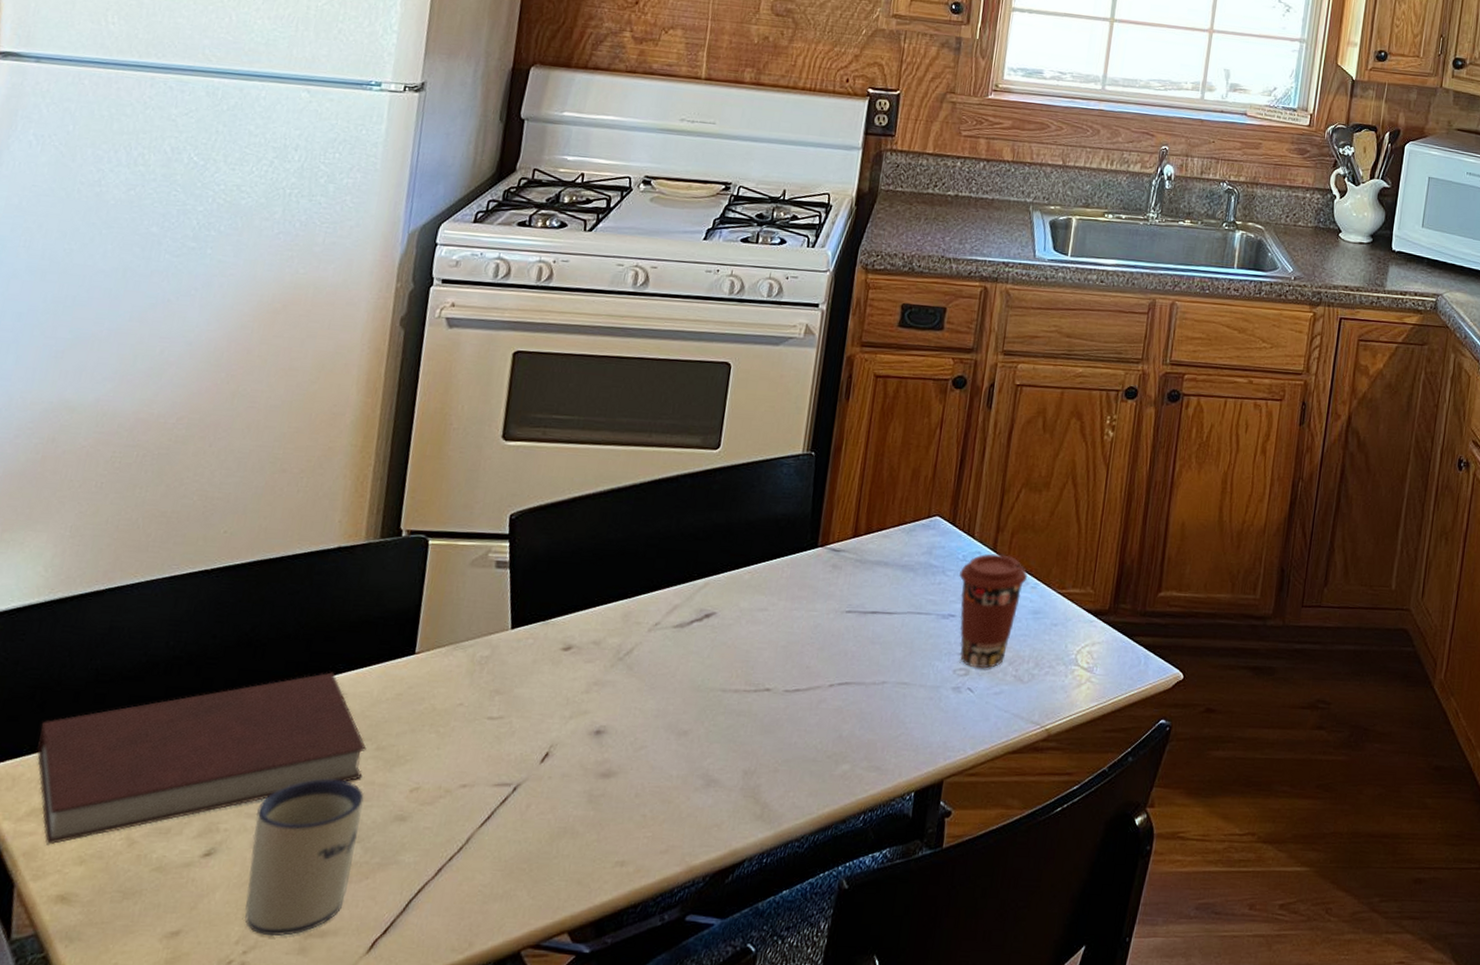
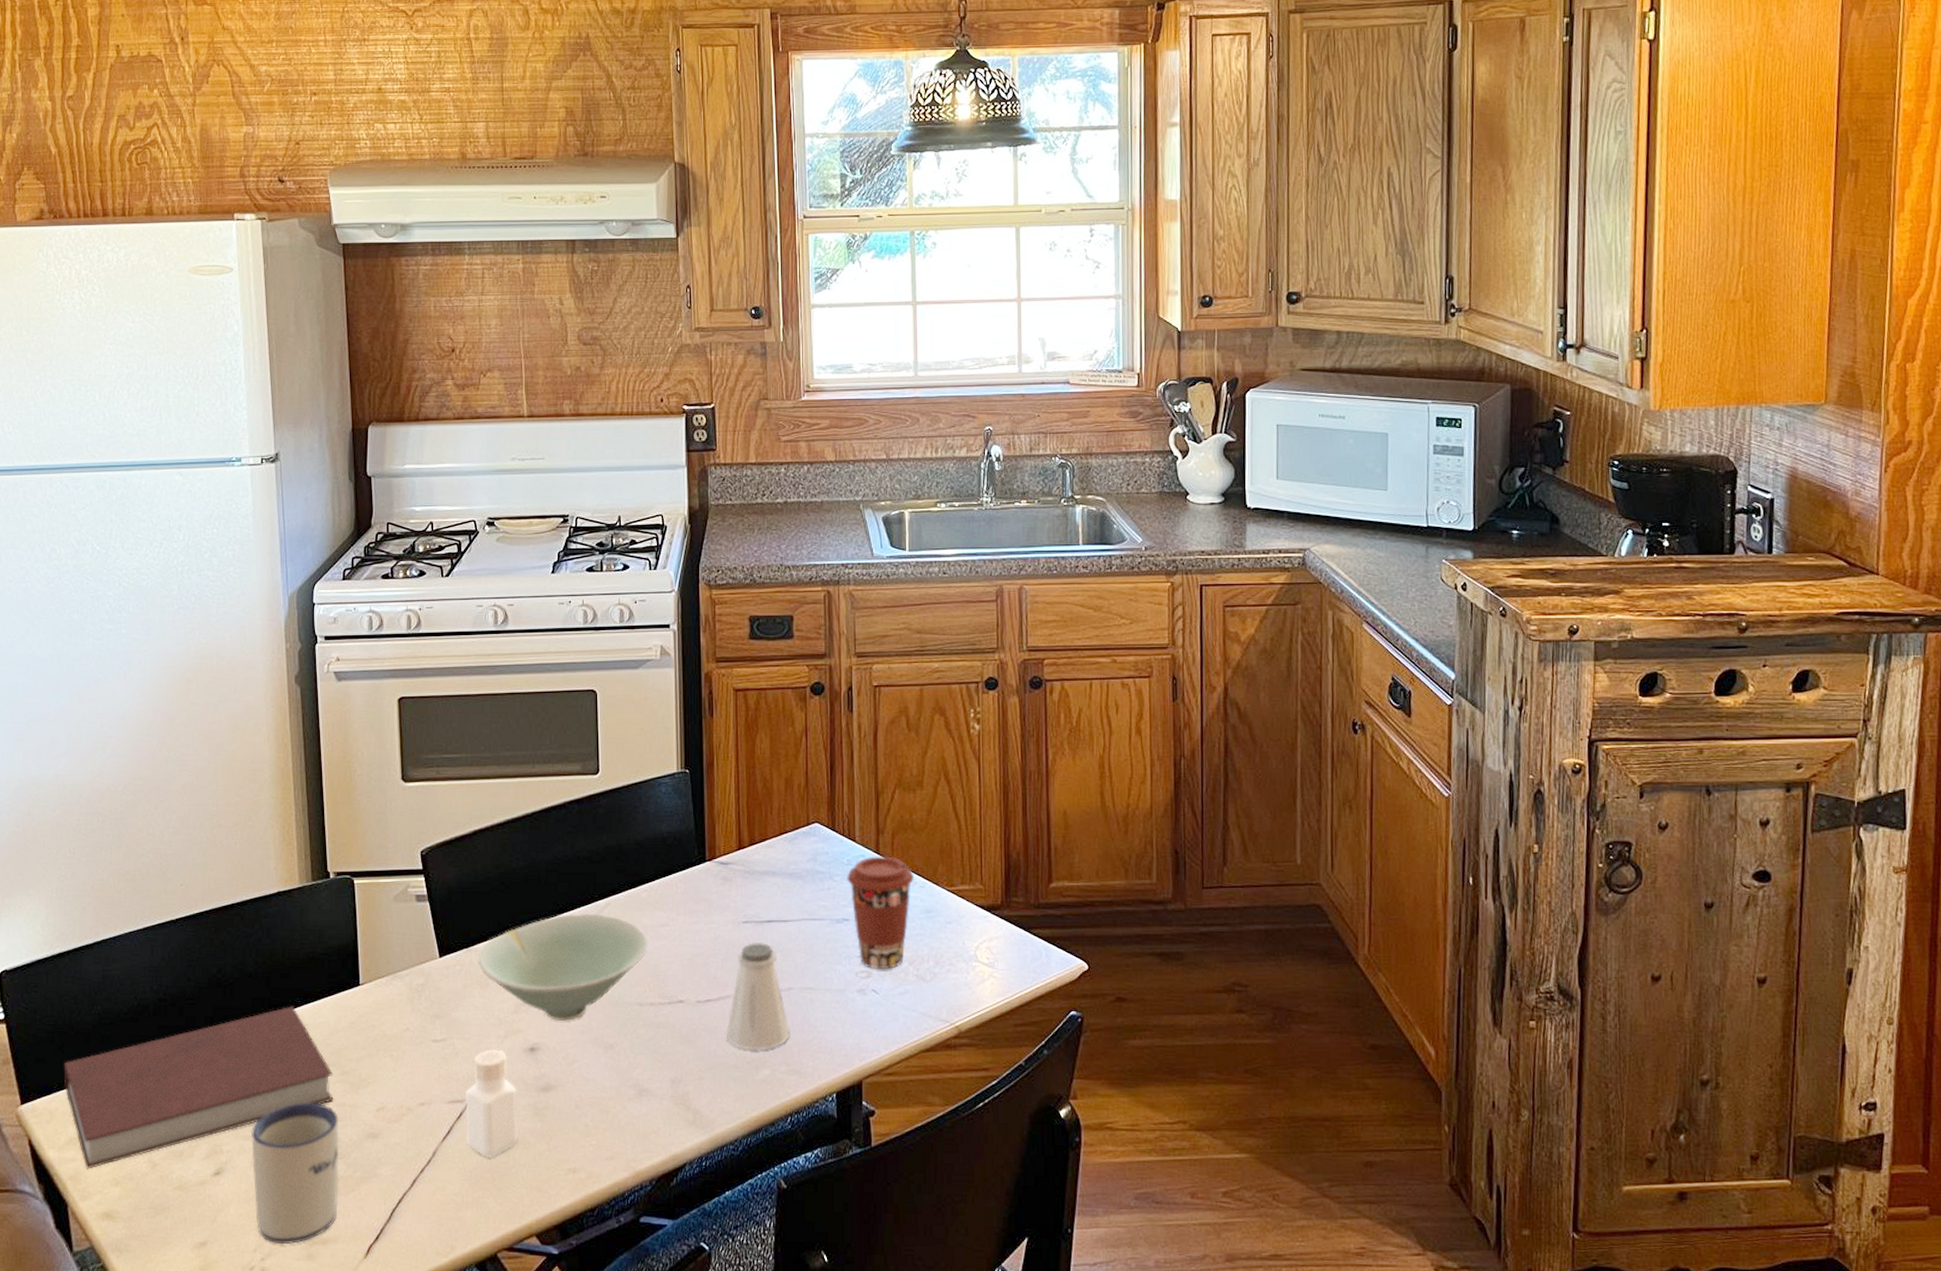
pepper shaker: none [507,730,573,847] -> present [464,1049,519,1158]
bowl: none [553,592,743,704] -> present [478,914,648,1021]
saltshaker: none [810,633,877,745] -> present [727,942,790,1051]

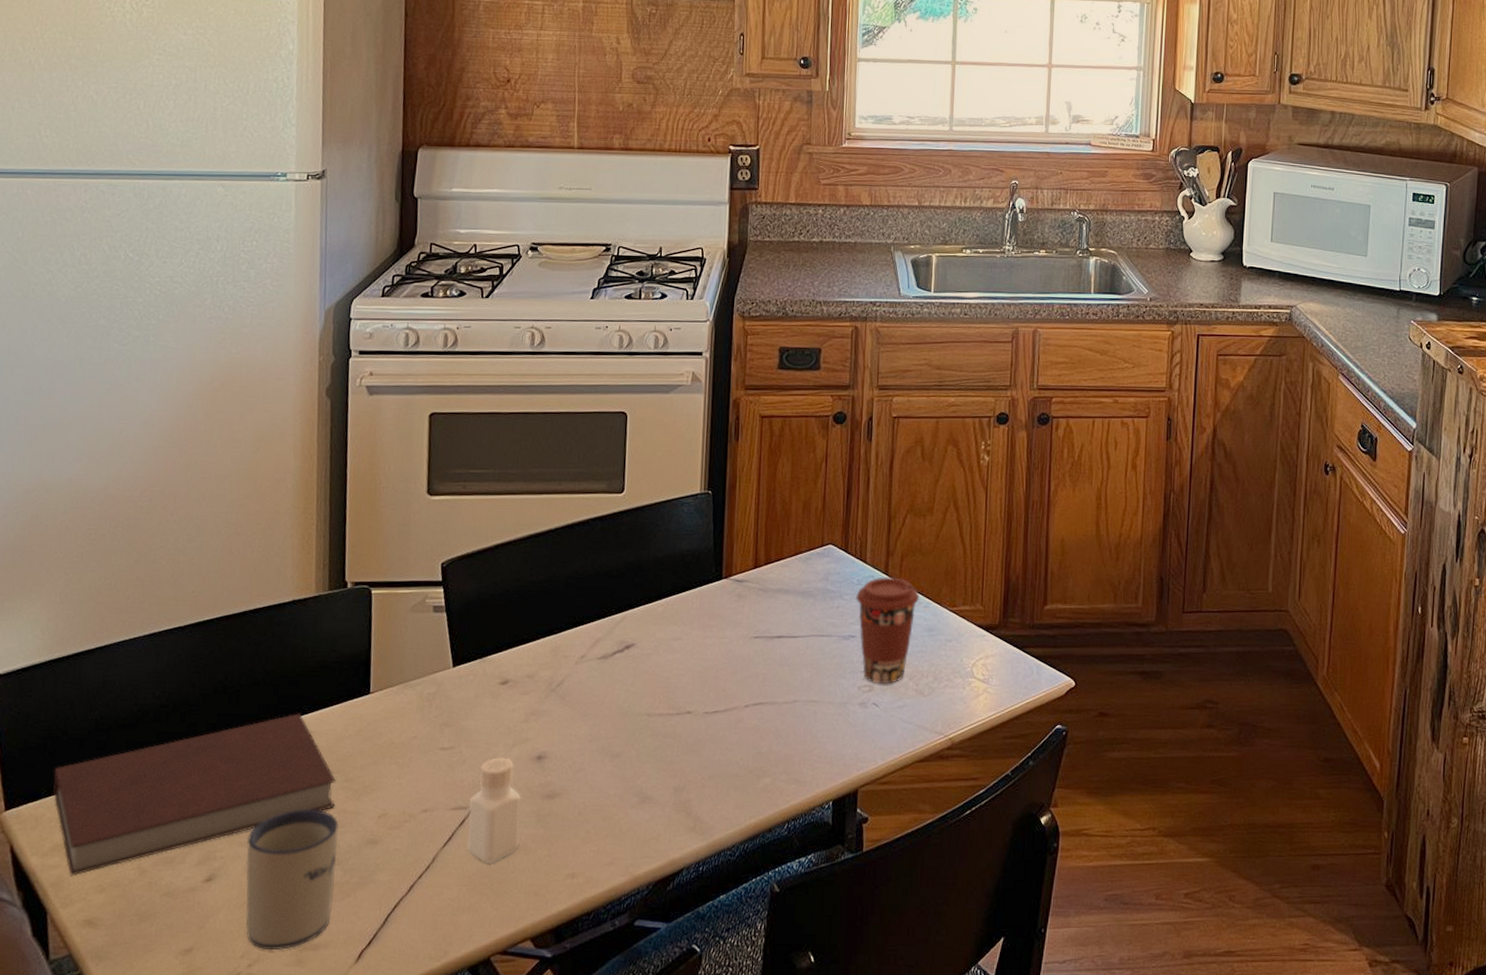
bowl: present [478,914,648,1021] -> none [491,627,661,730]
saltshaker: present [727,942,790,1051] -> none [731,656,792,760]

